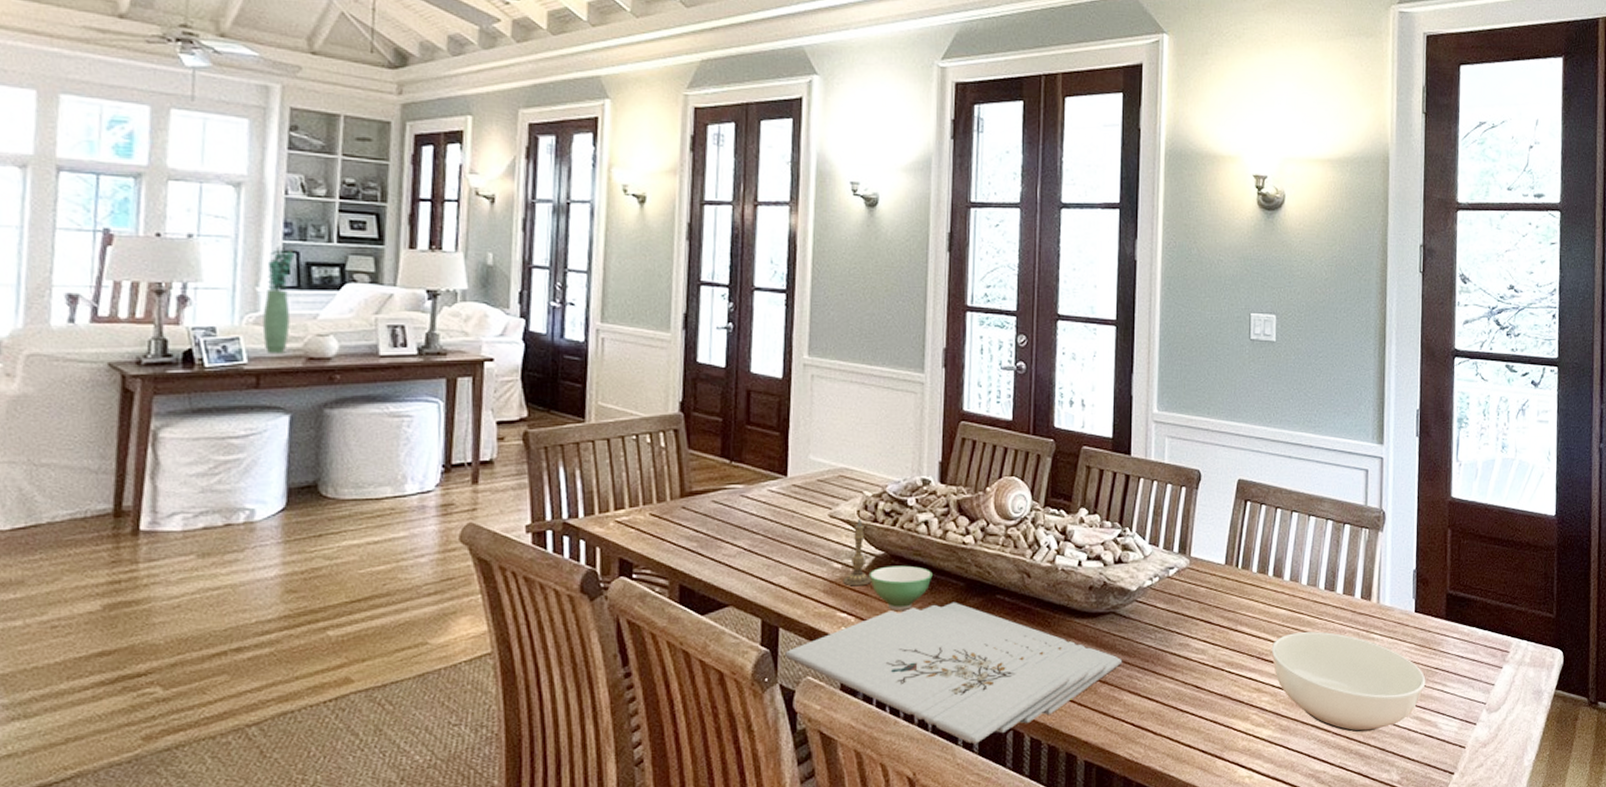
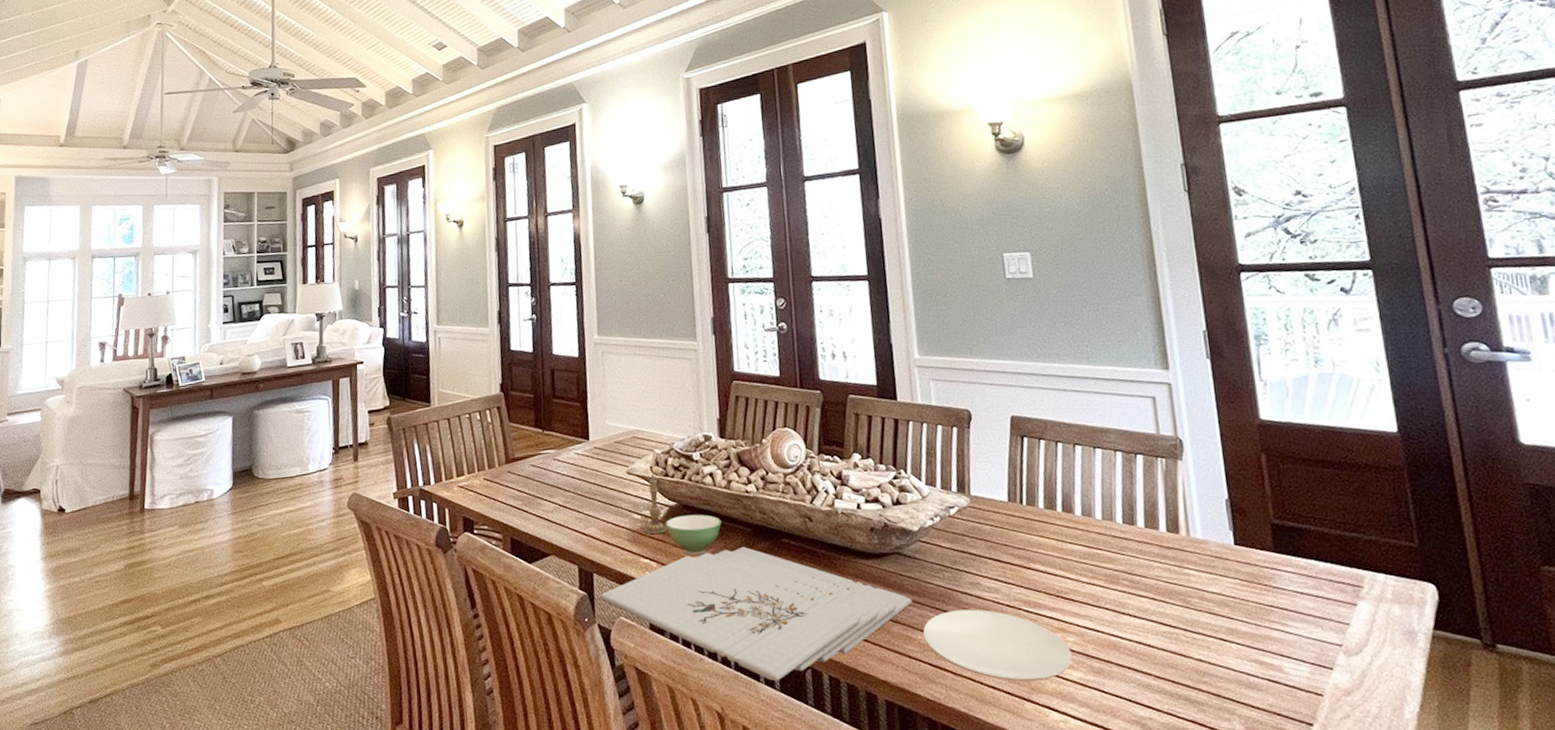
vase: present [262,246,295,355] -> none [213,293,231,373]
plate: none [1129,670,1265,740] -> present [923,609,1073,682]
bowl: present [1271,631,1426,733] -> none [1070,568,1261,676]

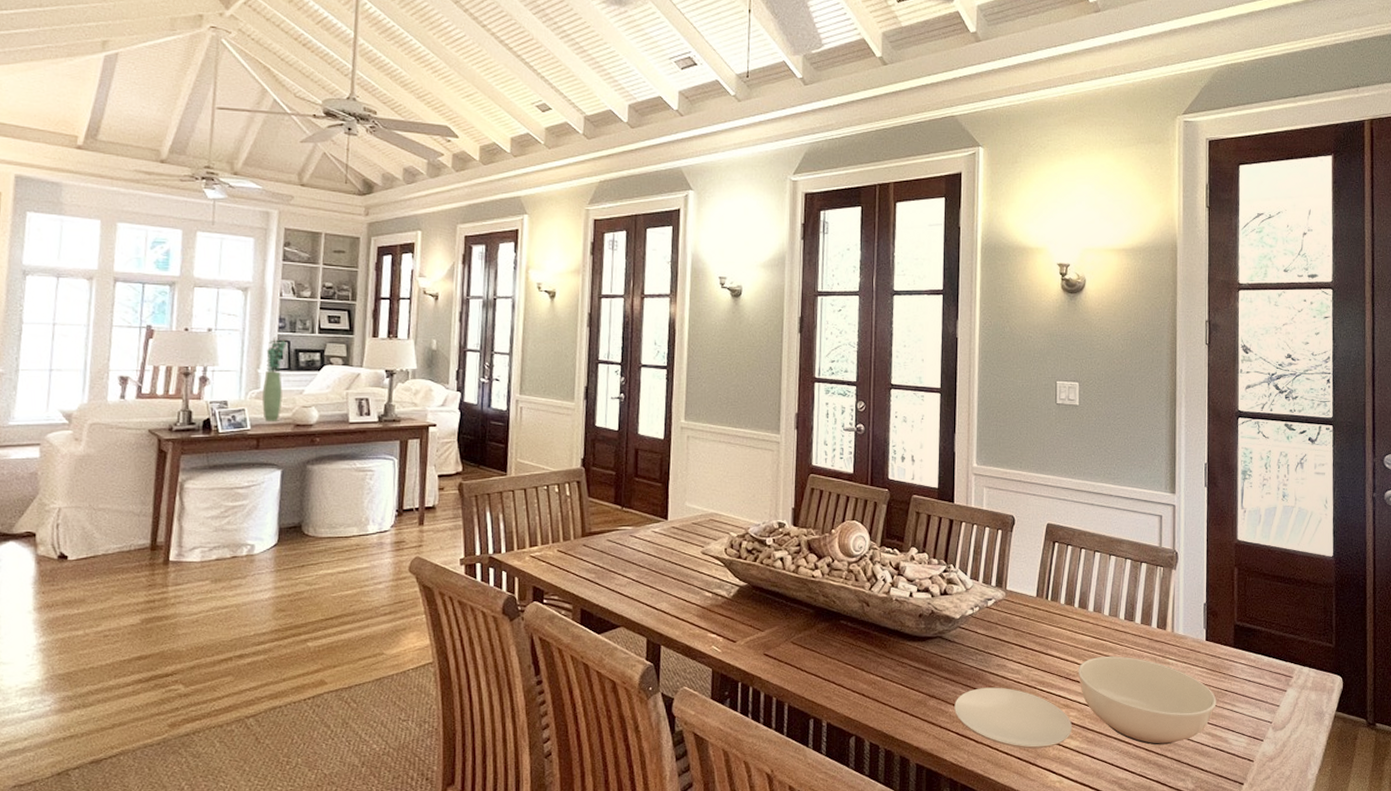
vase: none [213,293,231,373] -> present [261,337,287,423]
placemat: present [600,546,913,682] -> none [666,626,948,747]
candlestick: present [643,474,668,535] -> none [713,556,737,612]
bowl: present [665,514,722,557] -> none [734,595,787,633]
bowl: none [1070,568,1261,676] -> present [1078,656,1217,745]

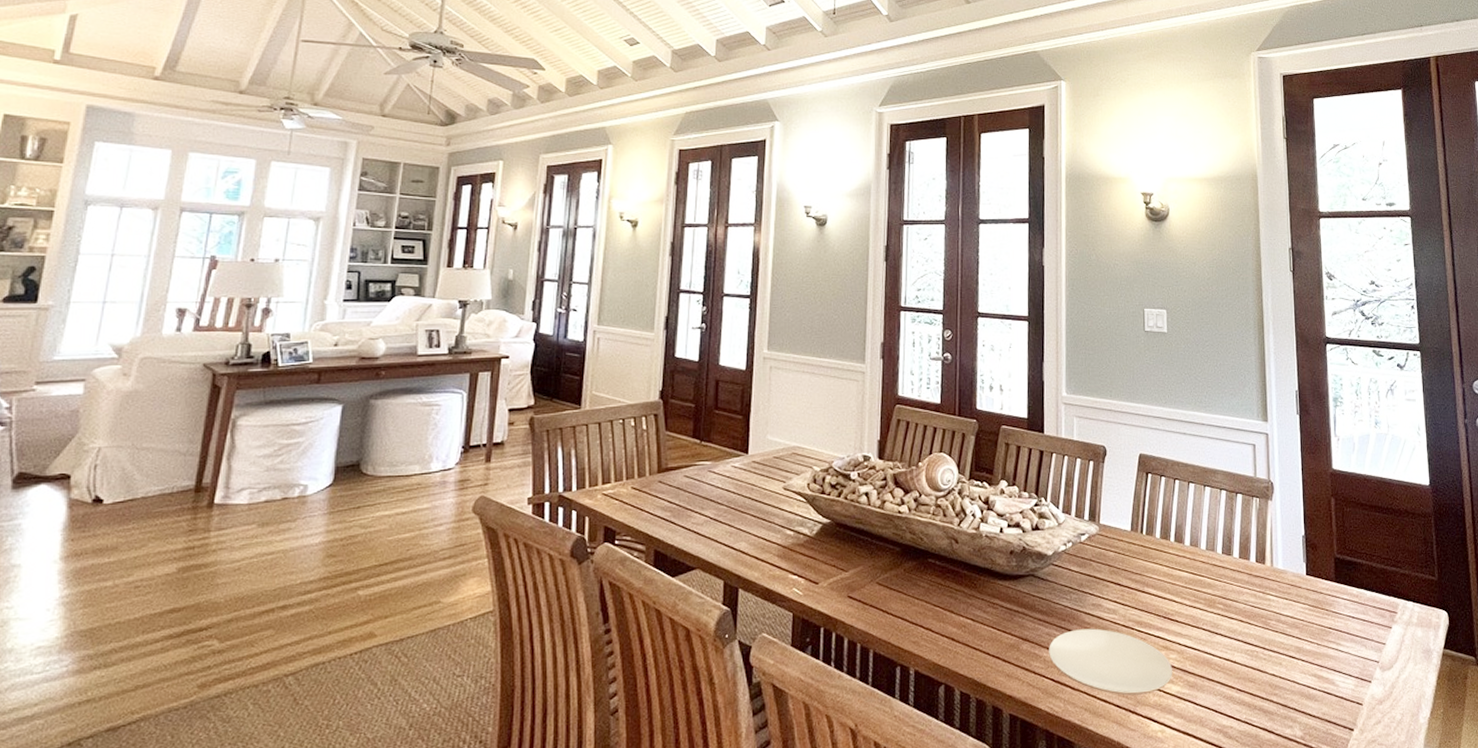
vase: present [261,337,287,423] -> none [326,267,357,355]
bowl: present [1078,656,1217,745] -> none [1176,593,1321,689]

